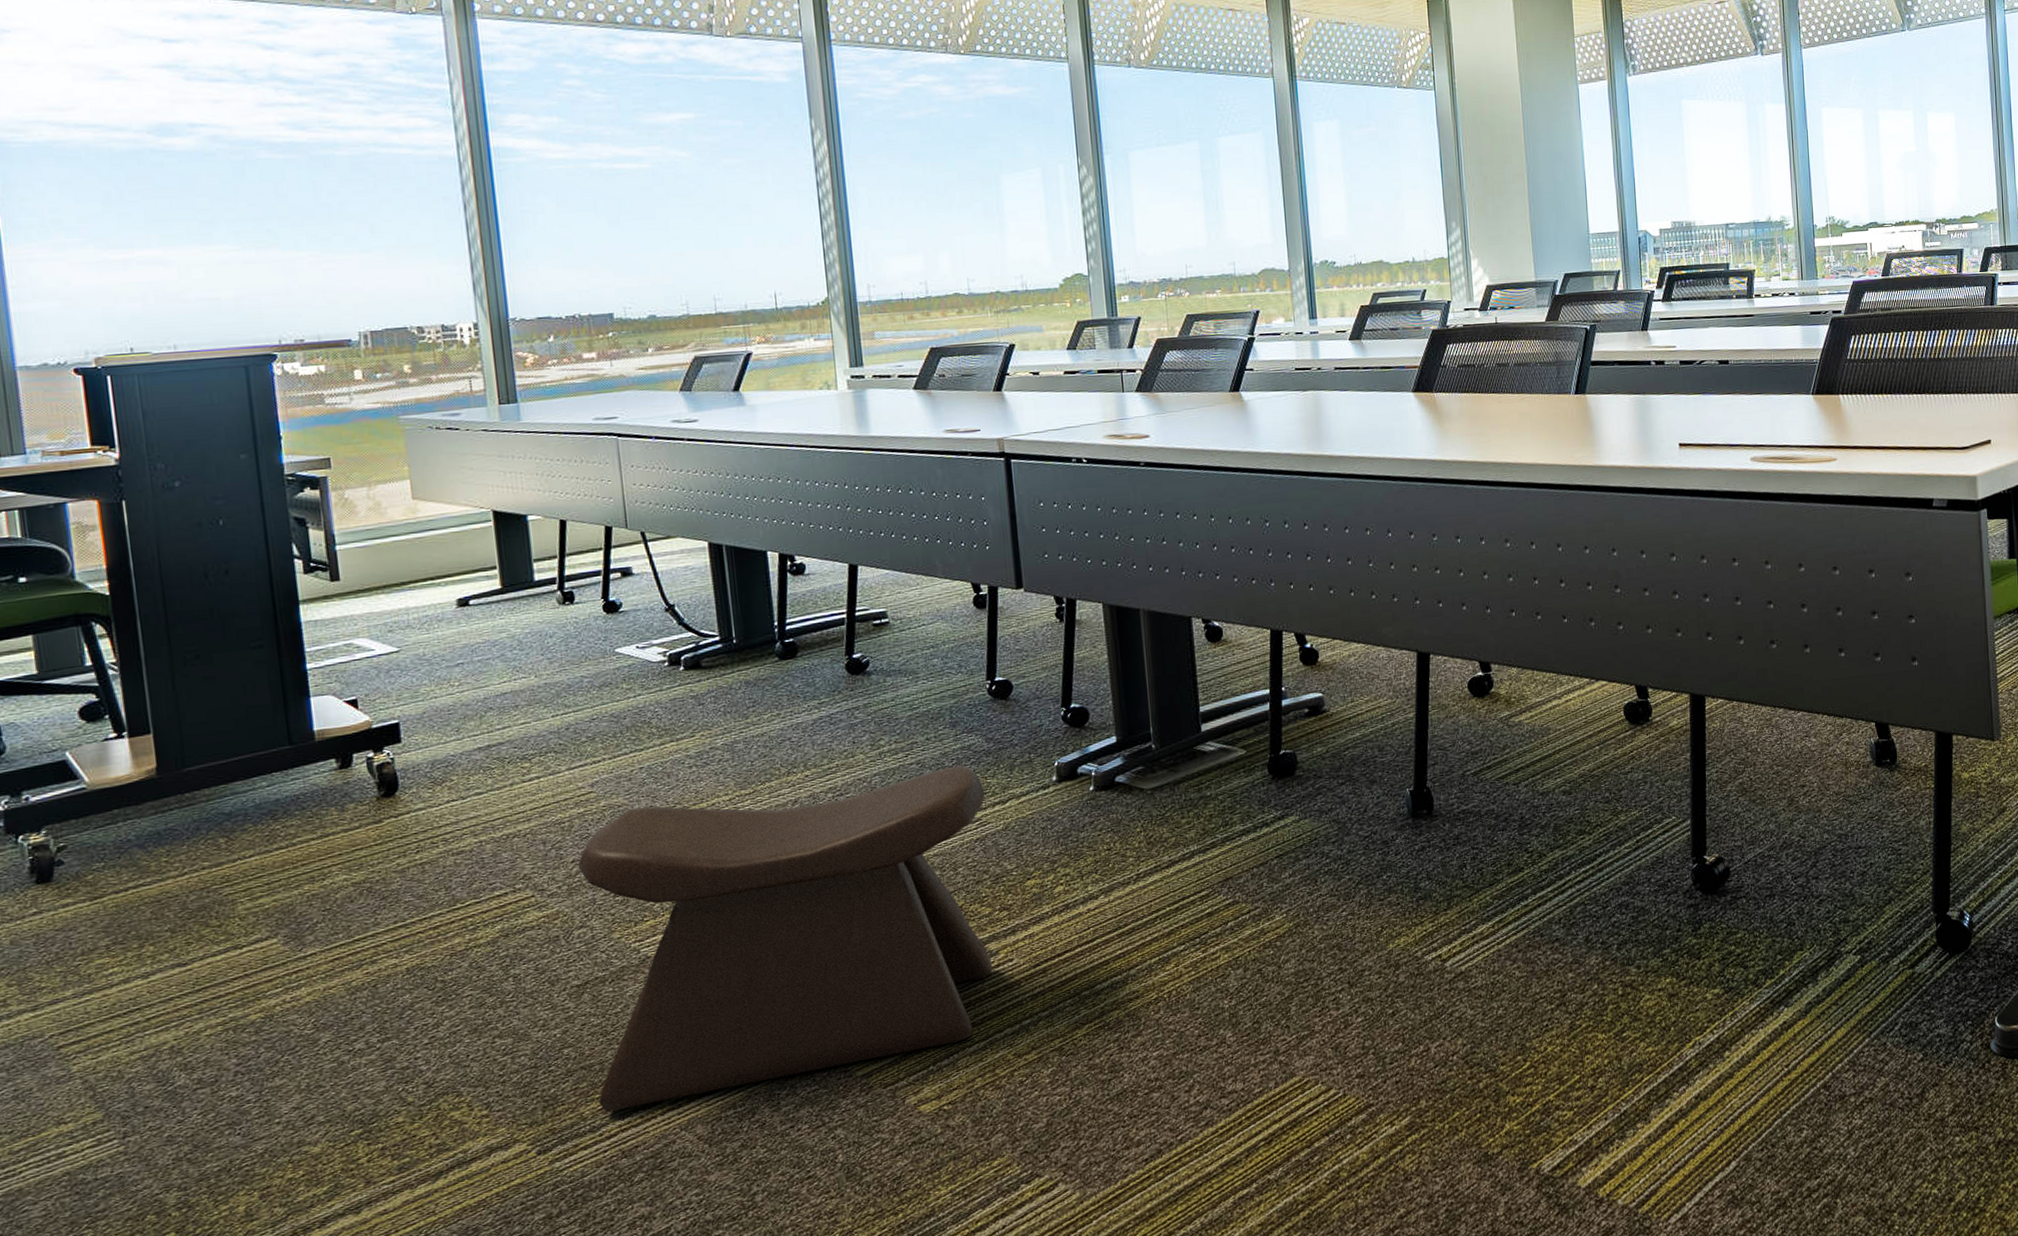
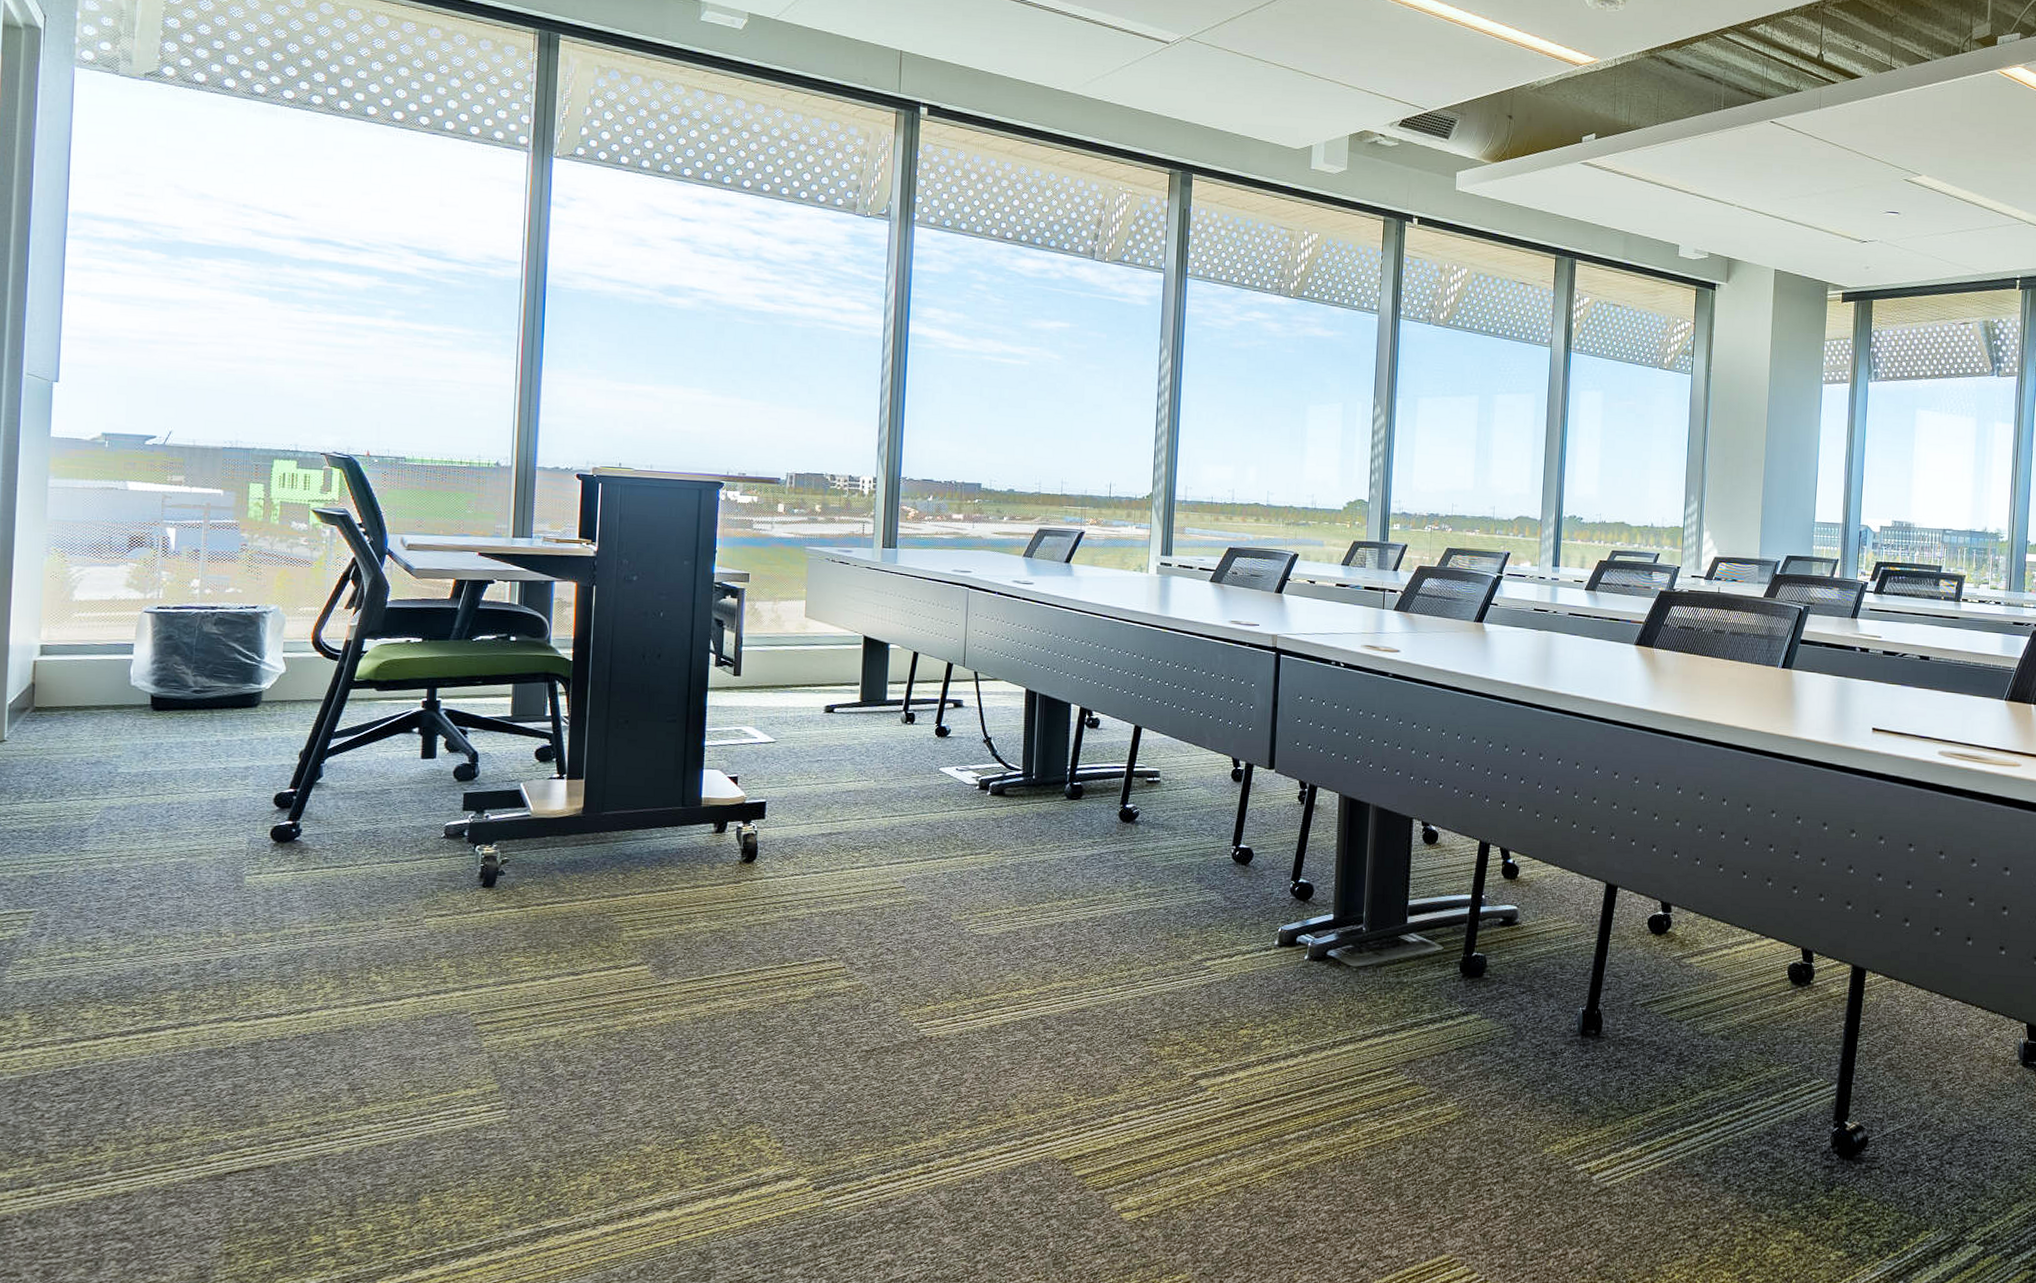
stool: present [578,765,993,1112] -> none [868,906,1217,1165]

